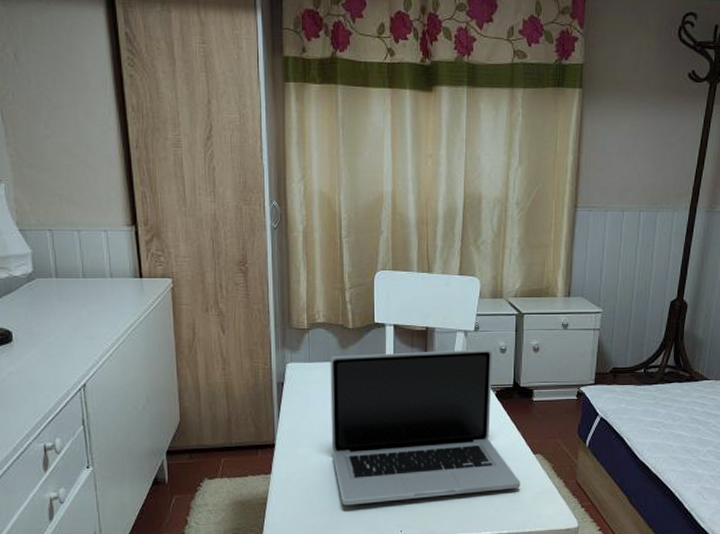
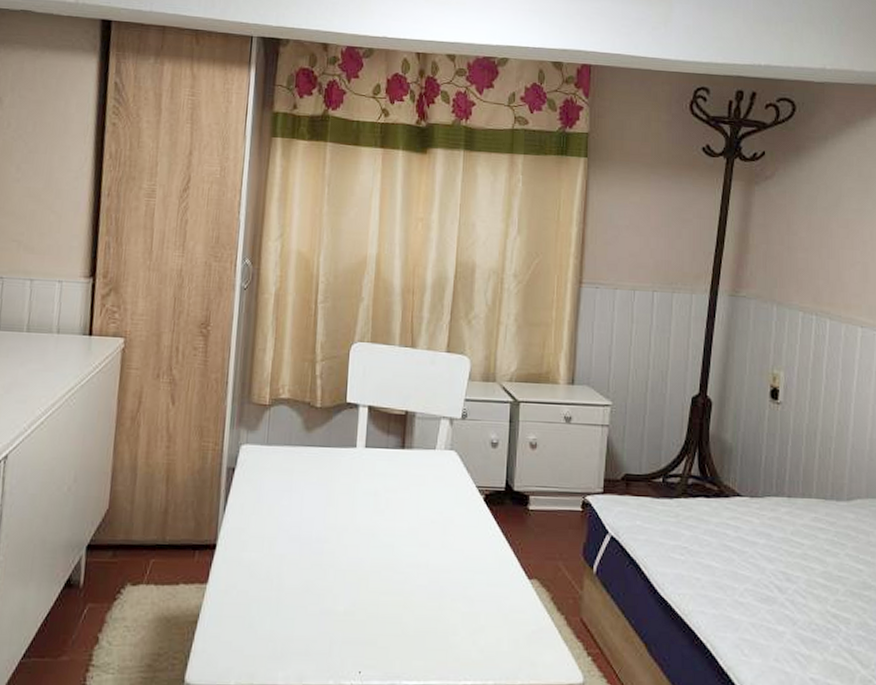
laptop: present [330,349,521,506] -> none [283,439,512,632]

